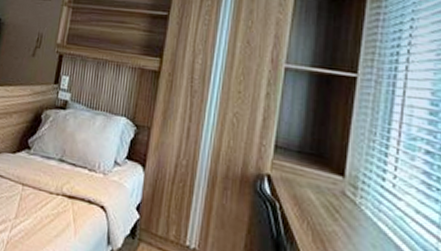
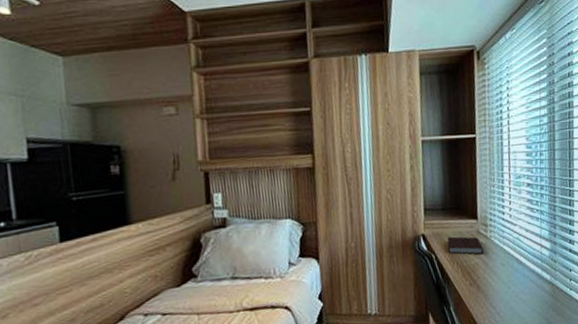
notebook: none [298,187,349,222] -> present [447,236,484,255]

